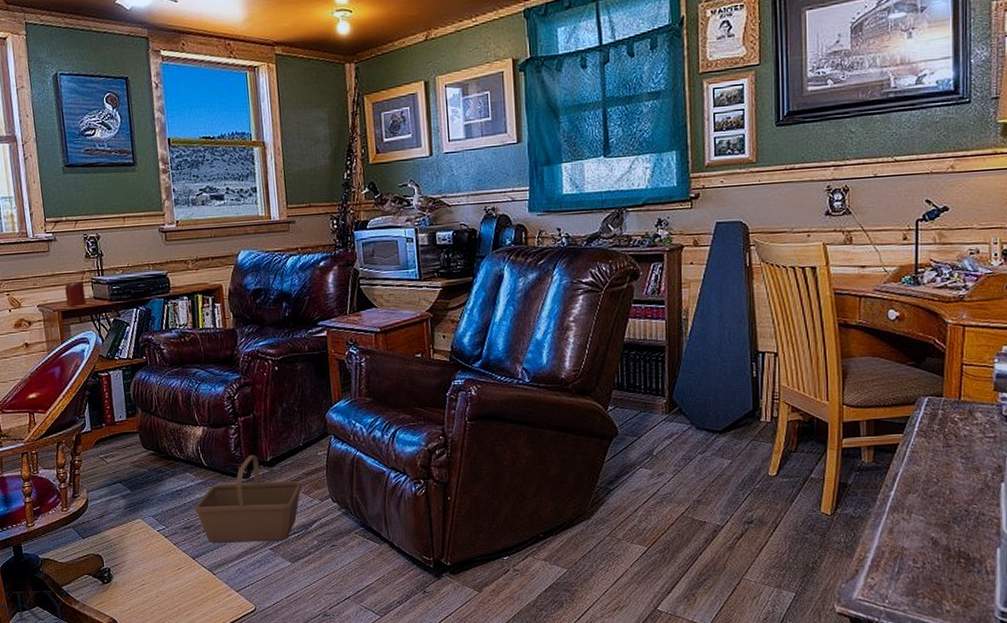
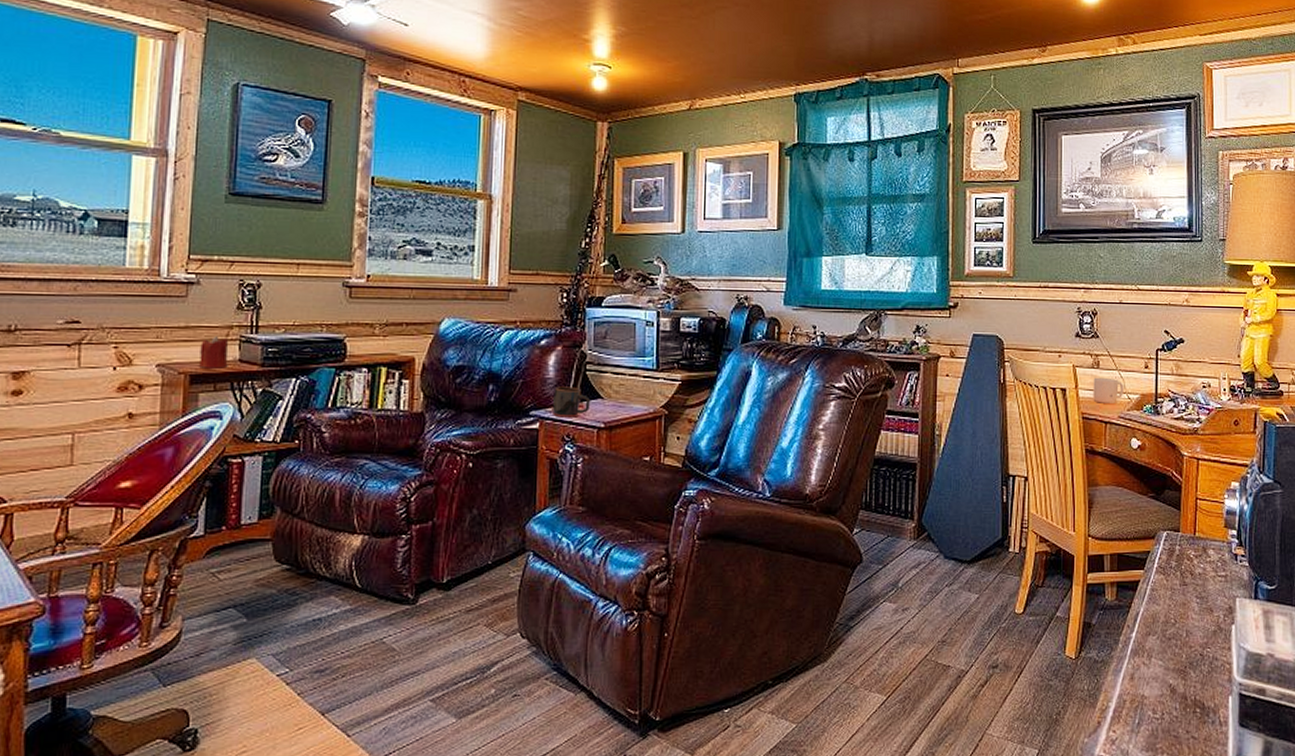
basket: present [194,454,303,543] -> none [334,574,485,693]
mug: none [335,299,366,326] -> present [553,386,590,418]
mug: none [846,252,880,279] -> present [1093,377,1124,405]

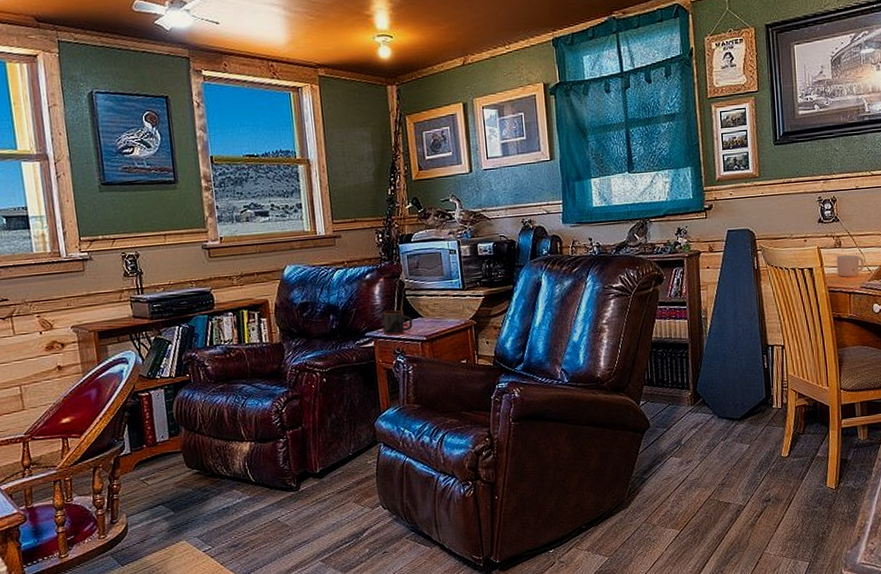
candle: present [199,335,229,368] -> none [101,299,124,326]

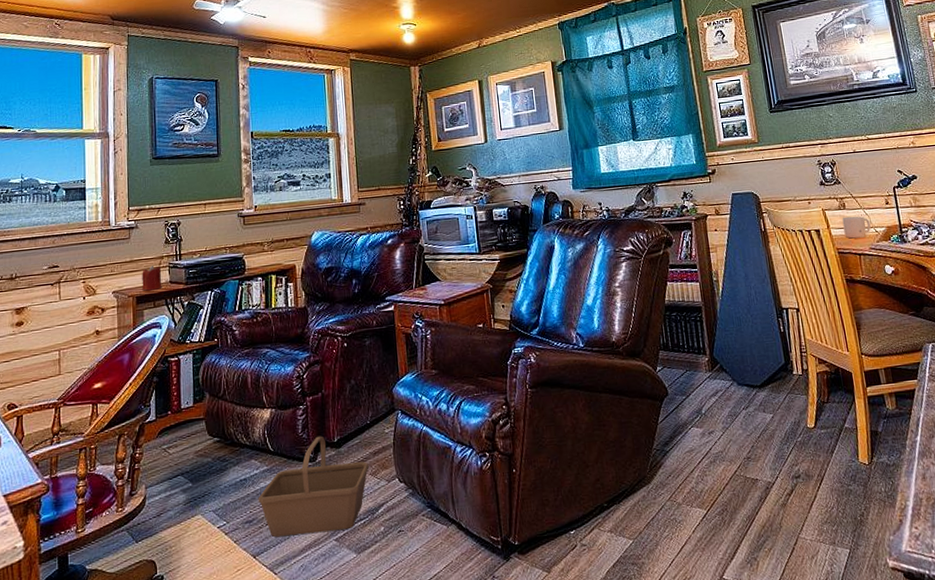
candle: none [101,299,124,326] -> present [142,265,162,291]
basket: none [242,467,353,560] -> present [258,436,370,538]
mug: present [382,310,413,336] -> none [402,274,431,300]

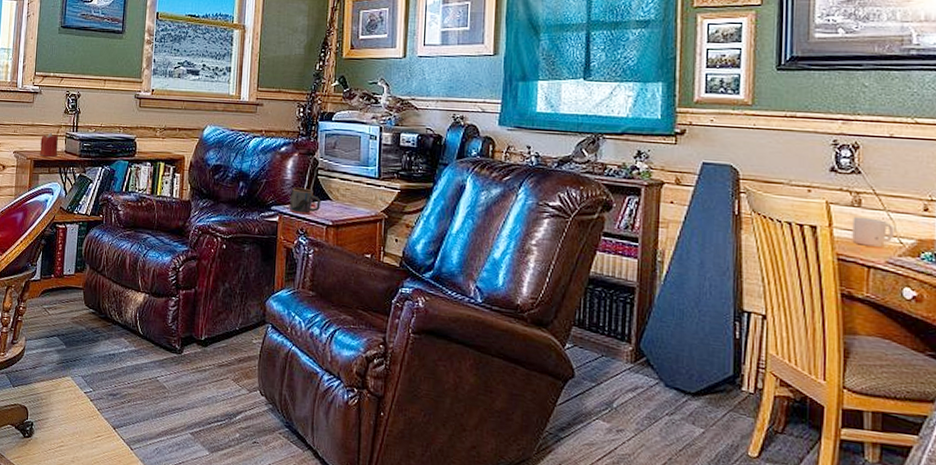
basket: present [258,436,370,538] -> none [123,330,233,427]
mug: none [402,274,431,300] -> present [290,187,321,215]

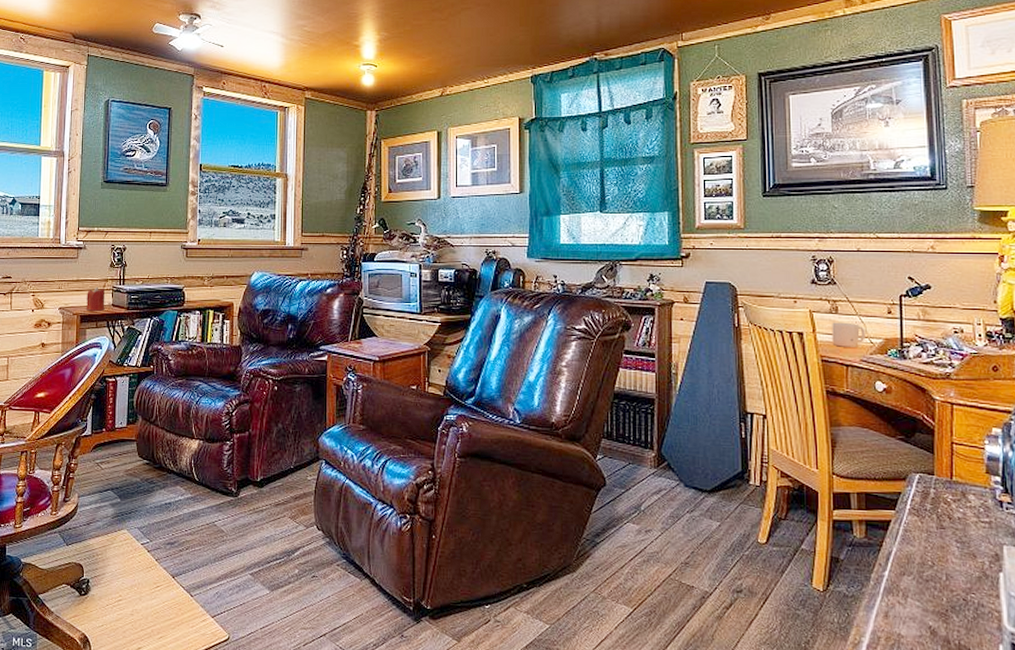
mug: present [290,187,321,215] -> none [338,326,367,352]

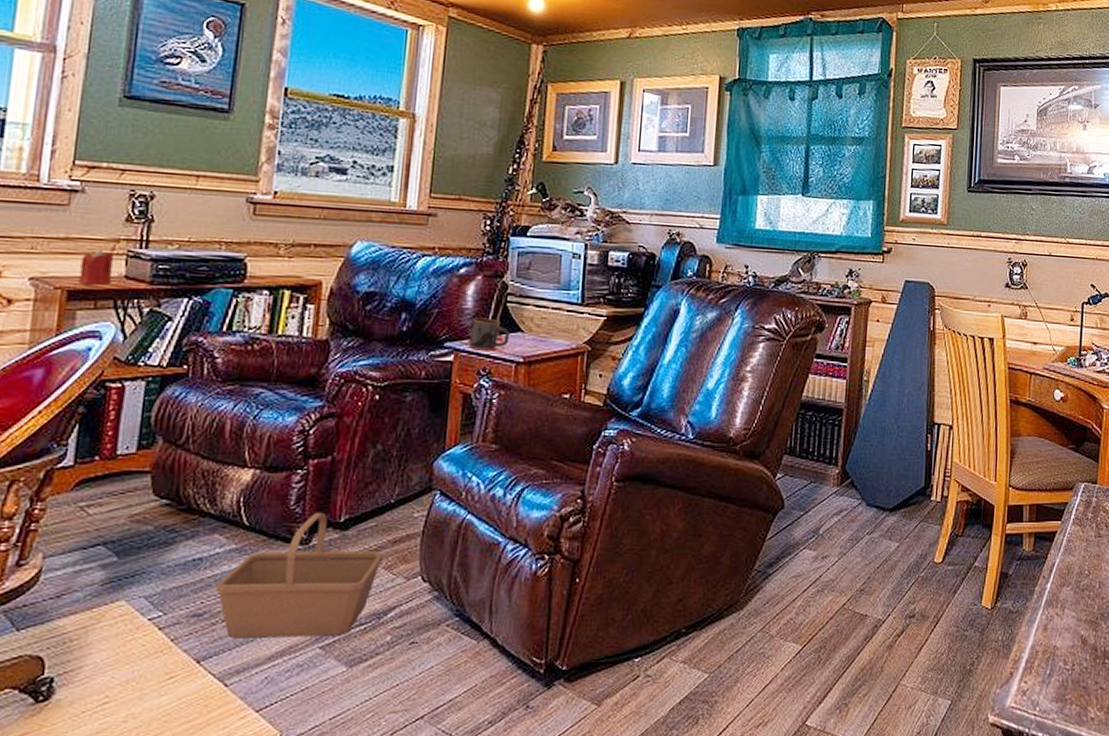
basket: none [180,473,289,567] -> present [215,512,385,639]
mug: none [338,326,367,352] -> present [469,317,509,351]
mug: present [832,322,866,349] -> none [1019,328,1050,356]

